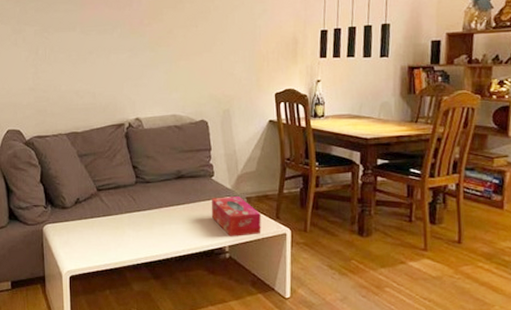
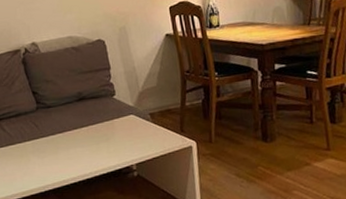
tissue box: present [211,197,261,237] -> none [114,113,167,155]

